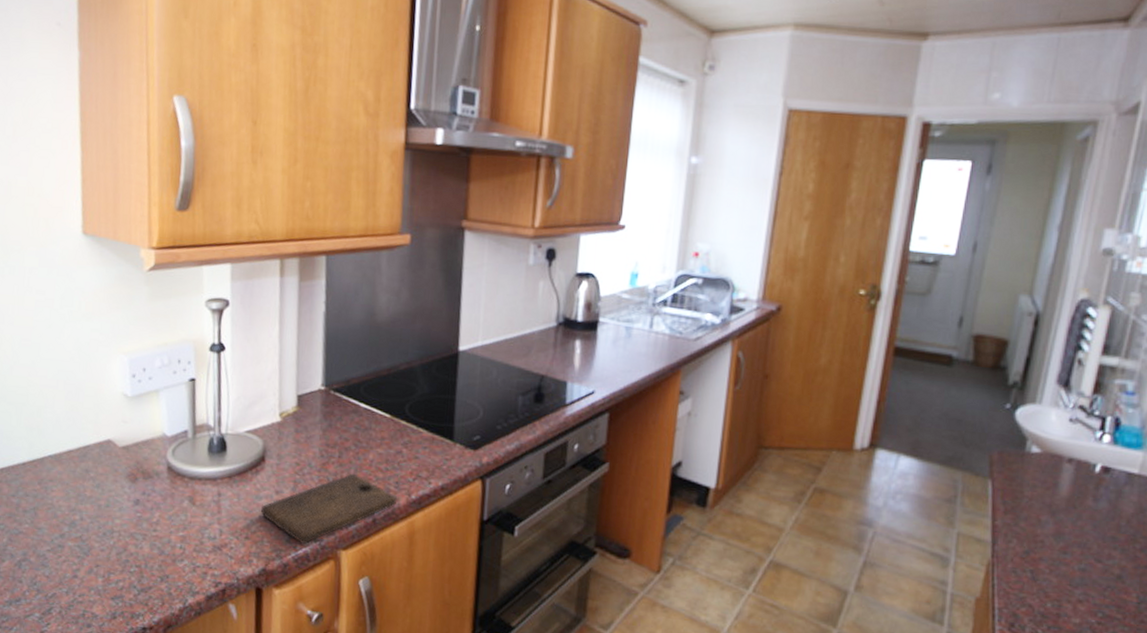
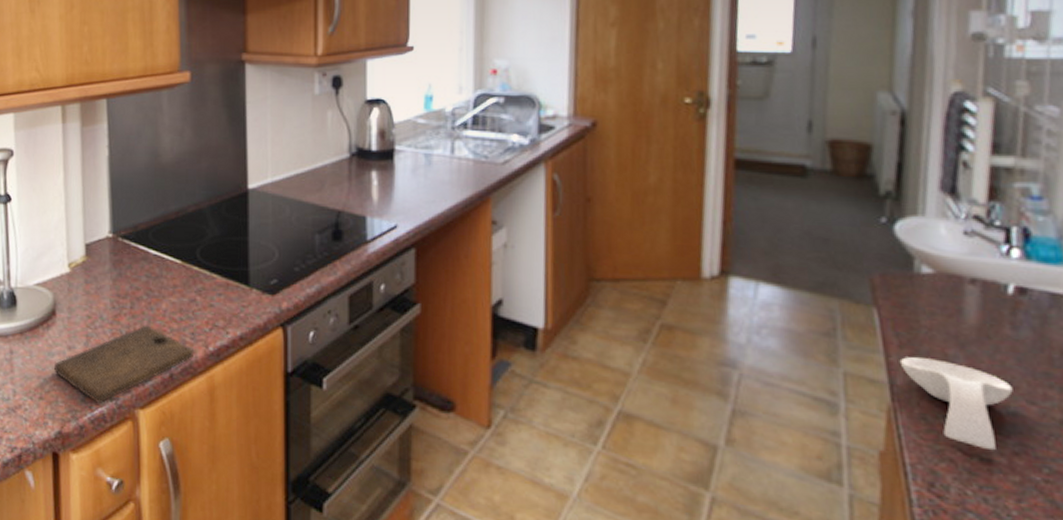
spoon rest: none [1002,521,1086,599] -> present [899,357,1013,451]

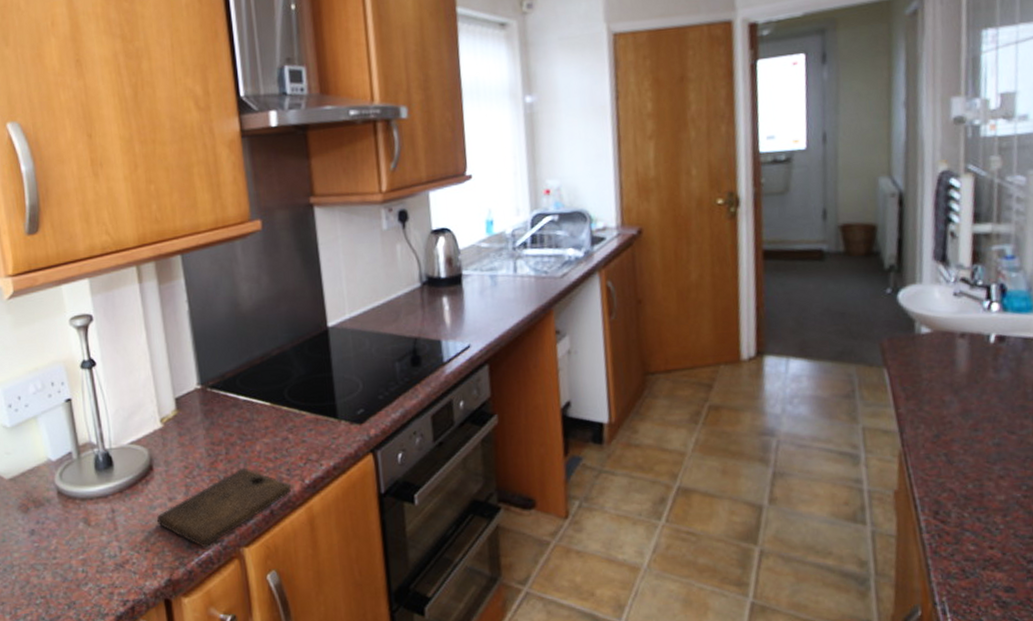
spoon rest: present [899,357,1013,451] -> none [906,406,997,478]

